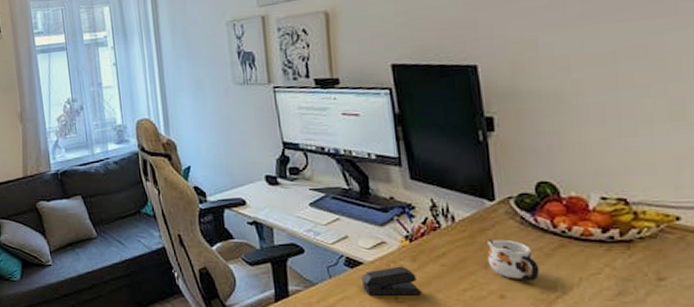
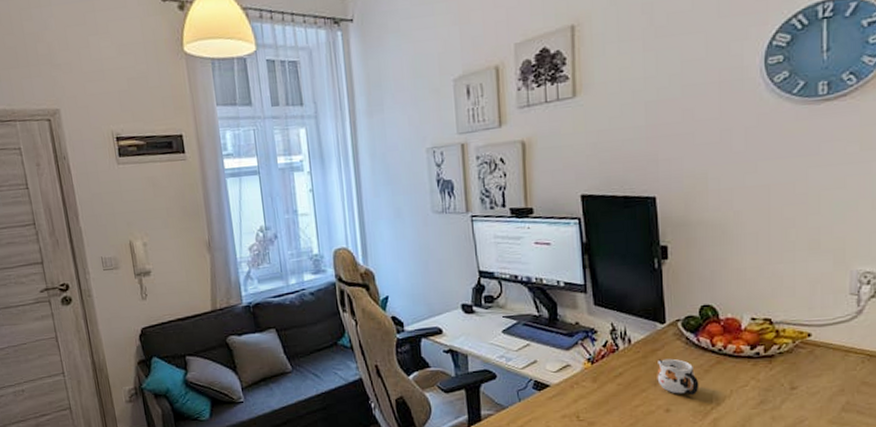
stapler: present [360,266,421,296] -> none [547,387,599,416]

